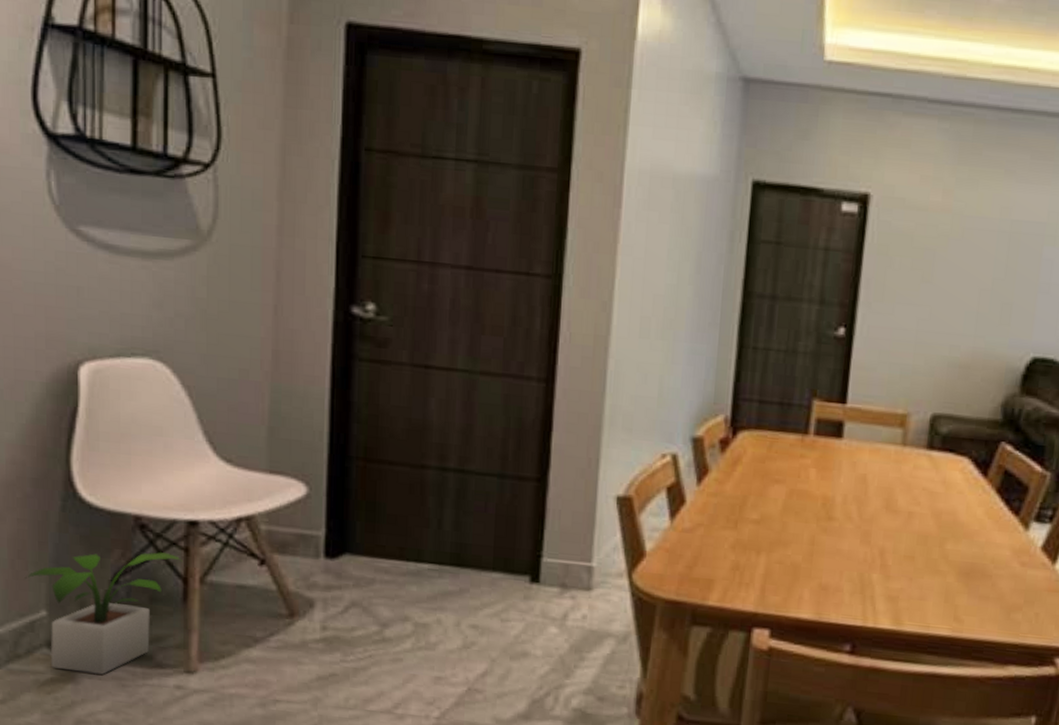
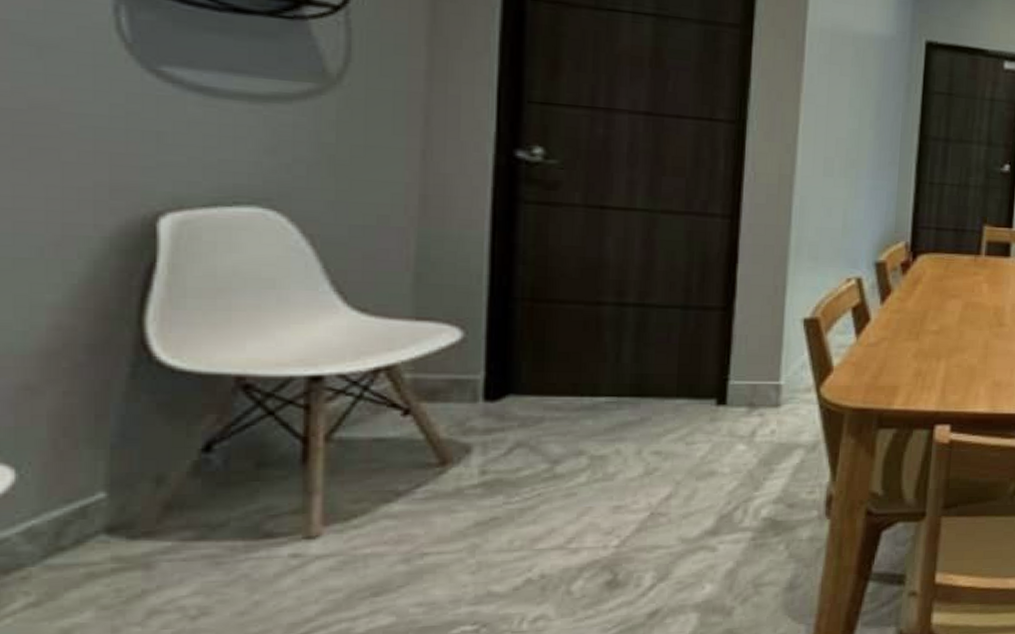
potted plant: present [24,552,182,675] -> none [73,412,301,556]

